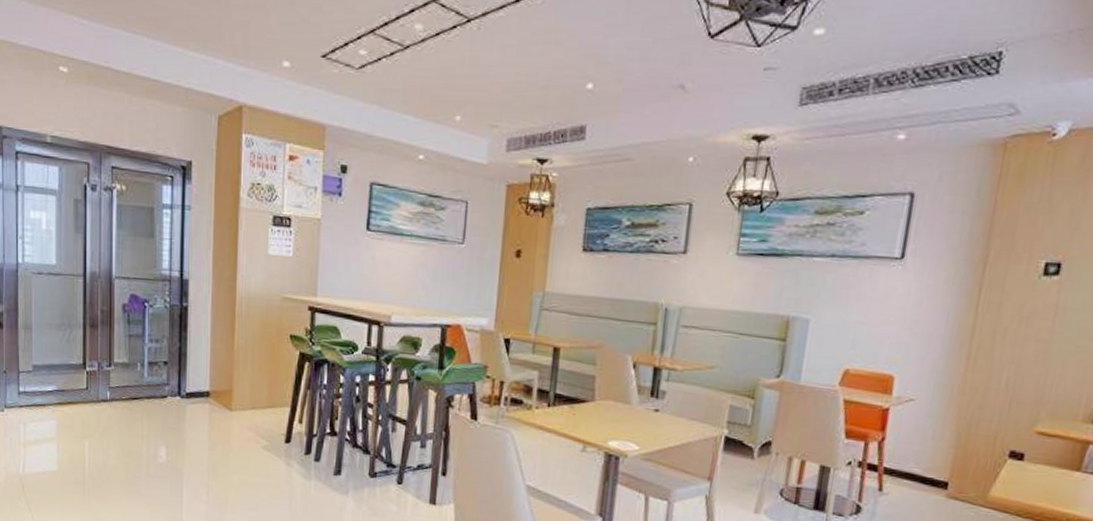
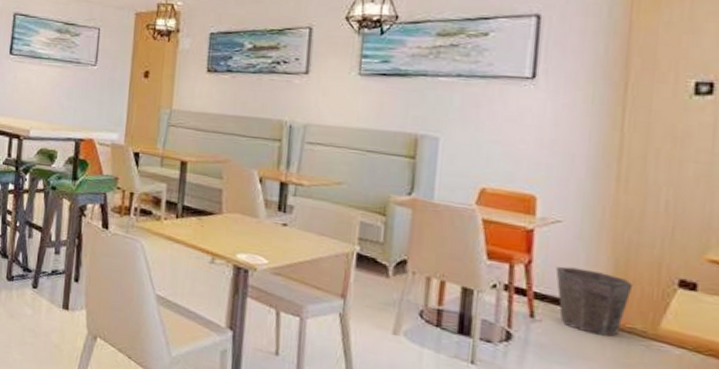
waste bin: none [905,442,971,506] -> present [556,266,633,337]

